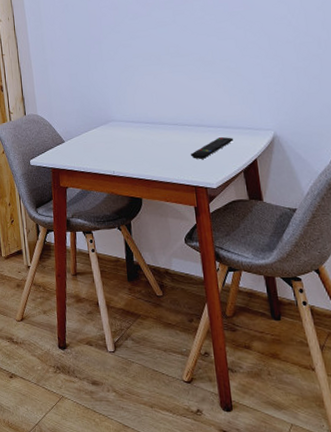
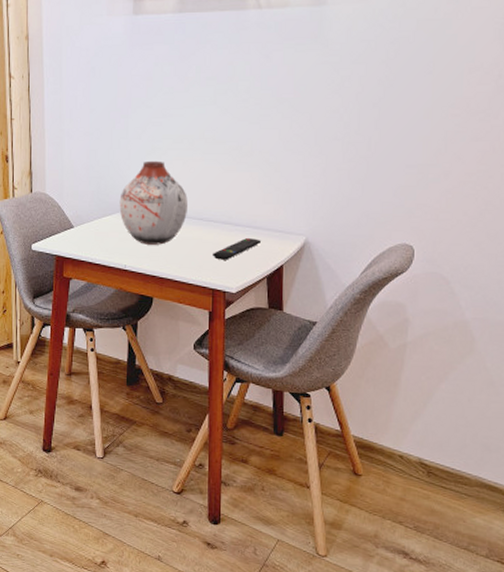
vase: none [101,77,163,152] -> present [119,160,187,245]

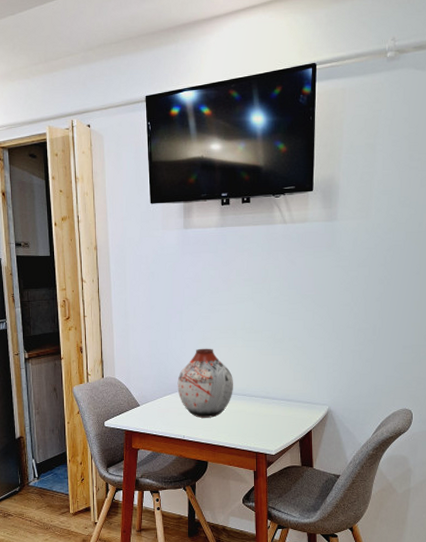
remote control: present [213,238,262,260] -> none [255,409,294,428]

